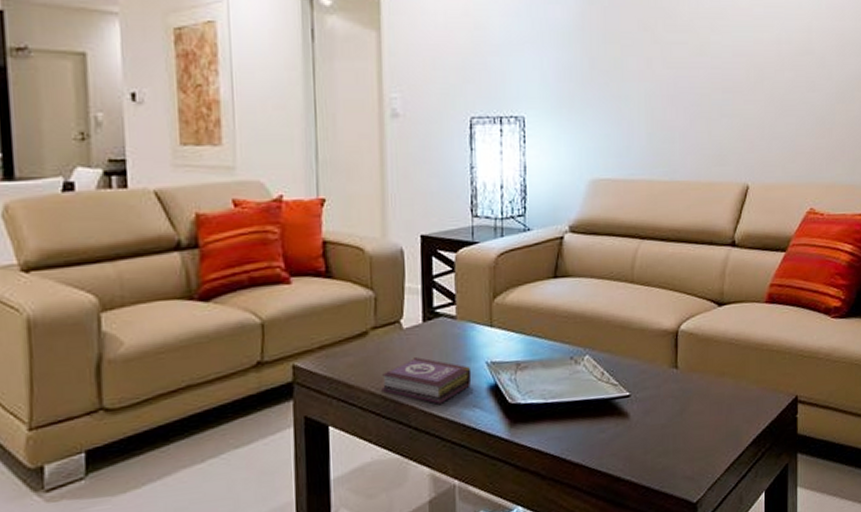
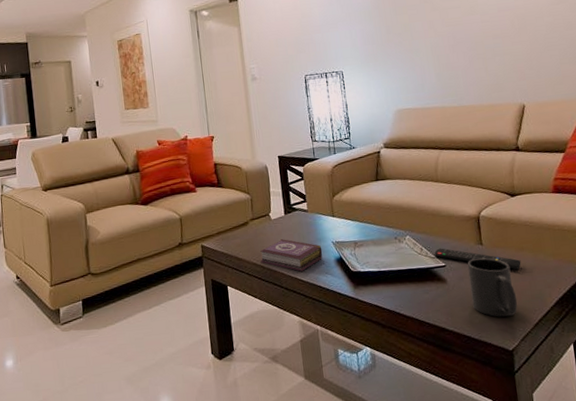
remote control: none [618,372,720,401] -> present [434,248,521,270]
mug: none [656,385,710,461] -> present [467,258,518,317]

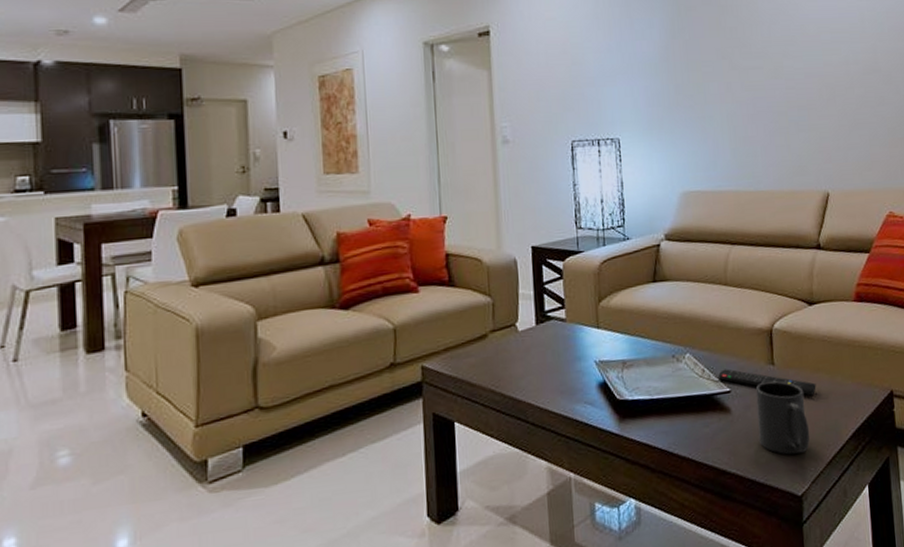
book: present [259,238,323,272] -> none [500,356,582,401]

